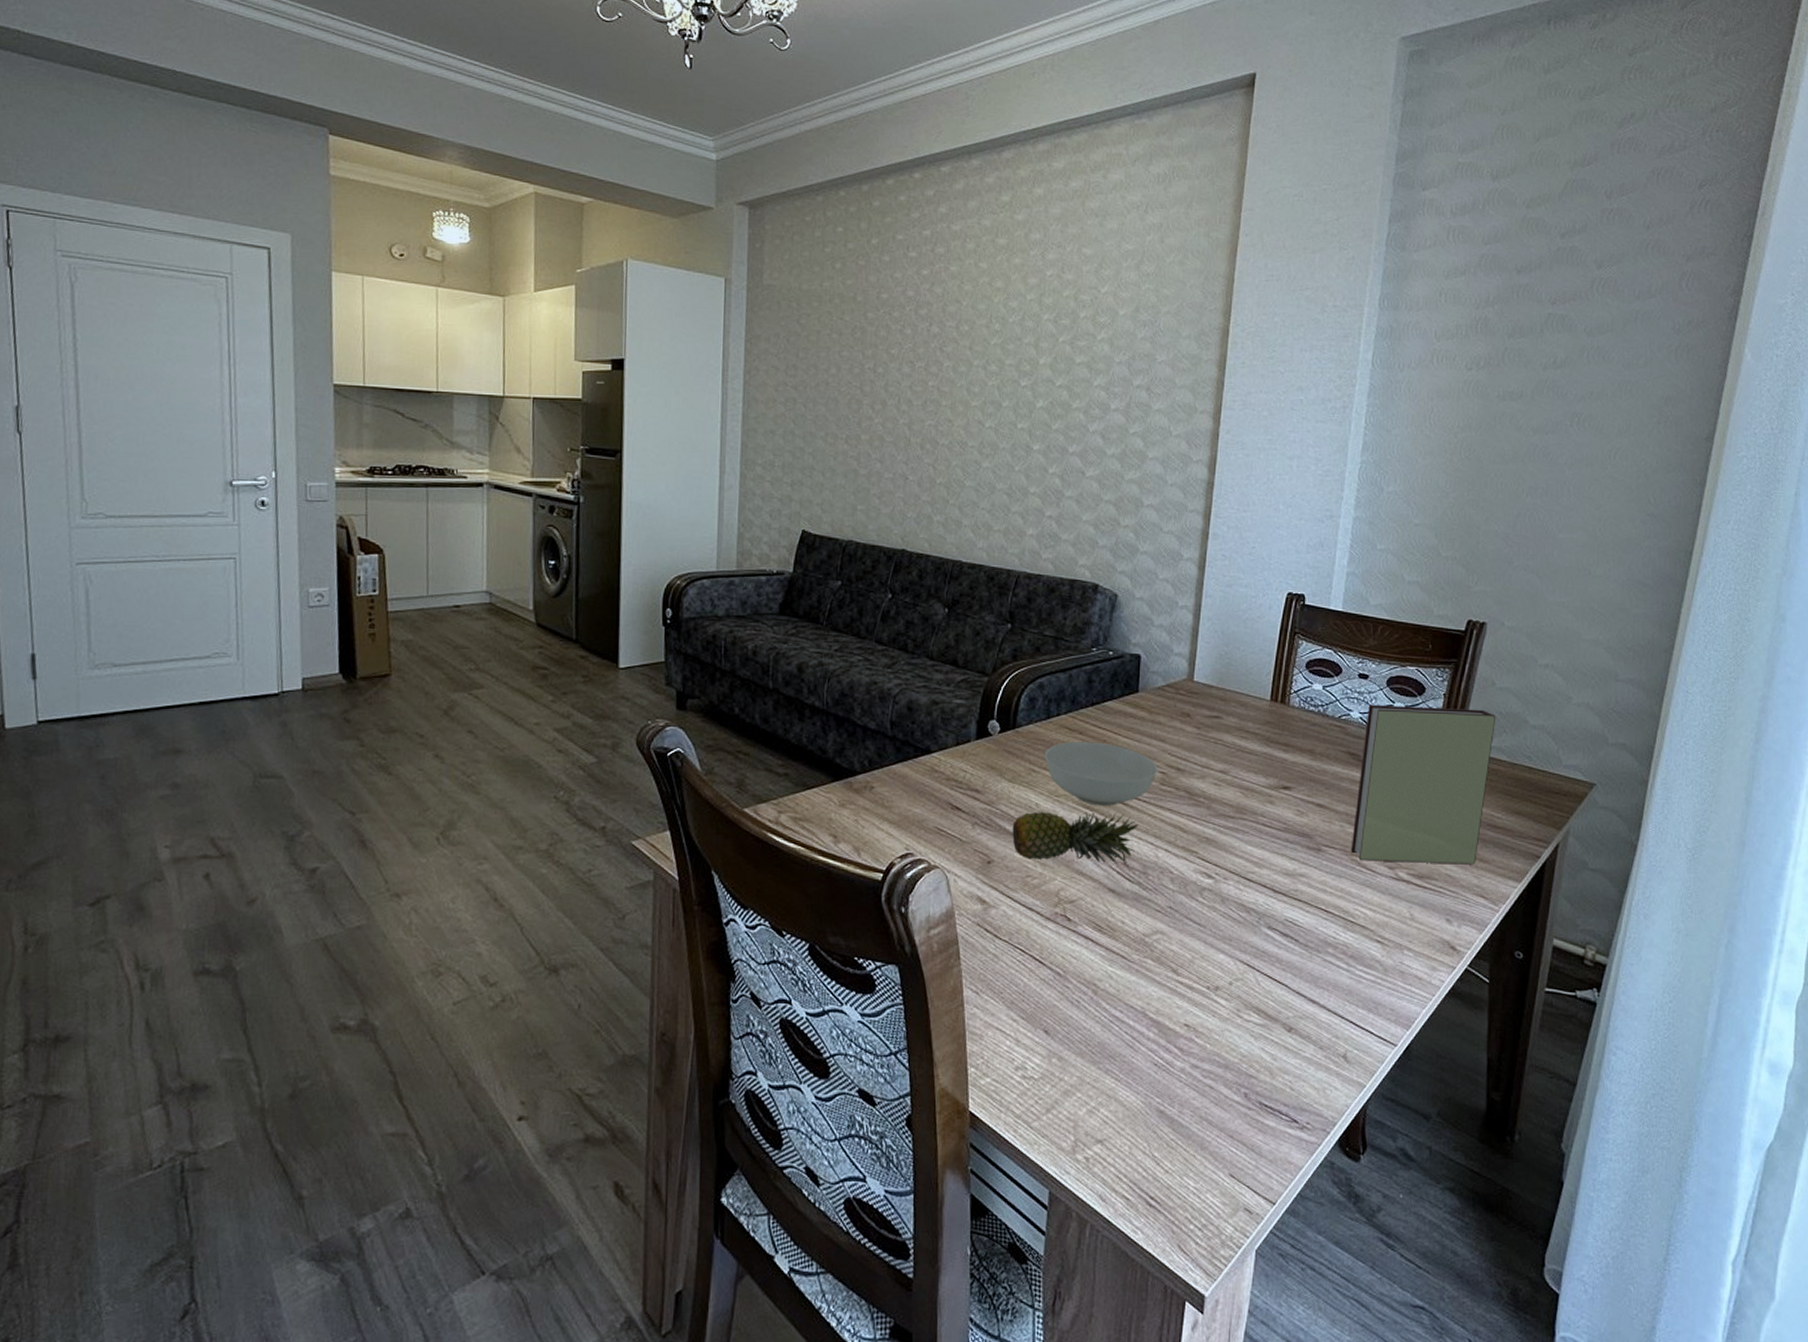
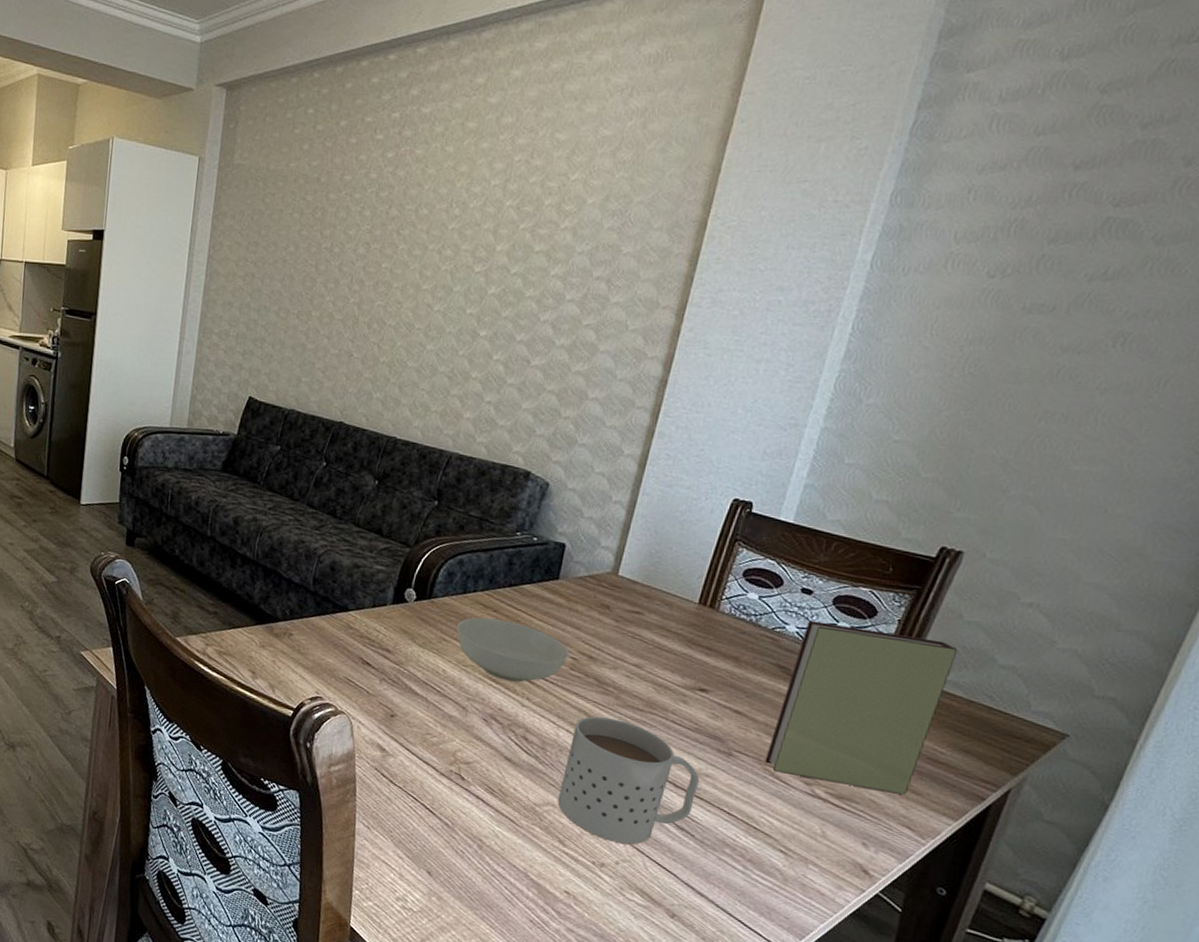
fruit: present [1012,811,1140,865] -> none [416,676,544,738]
mug: none [1166,830,1295,961] -> present [557,716,699,845]

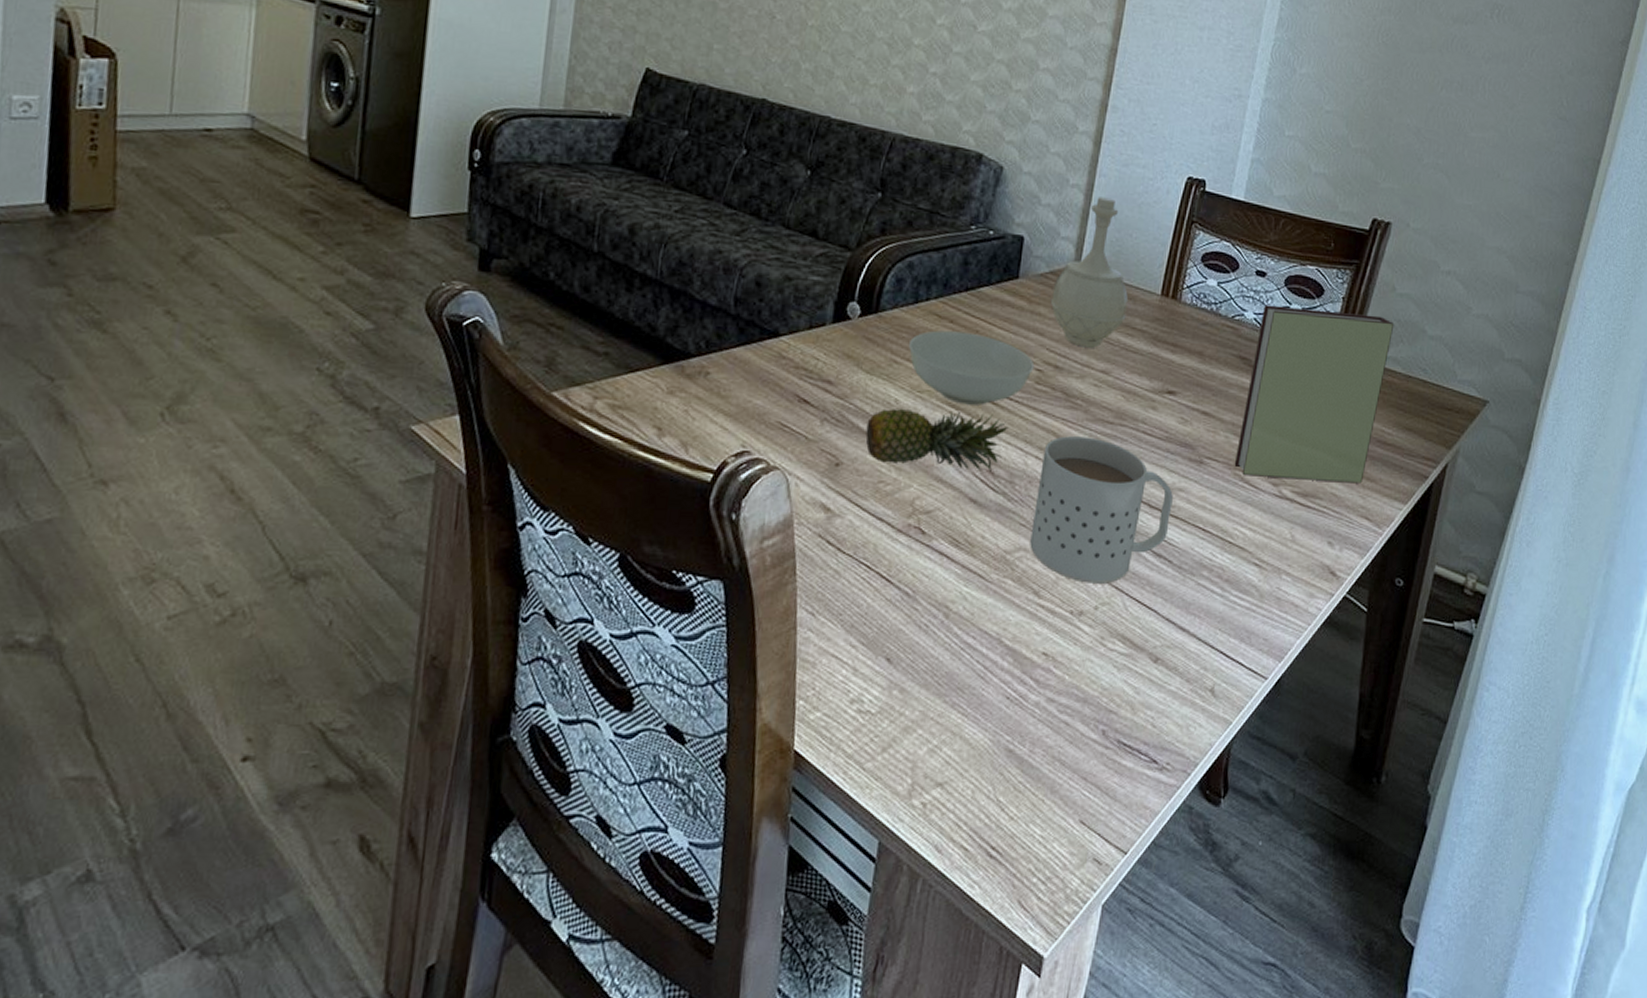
fruit: none [416,676,544,738] -> present [865,408,1010,472]
bottle: none [587,513,665,645] -> present [1050,197,1128,348]

